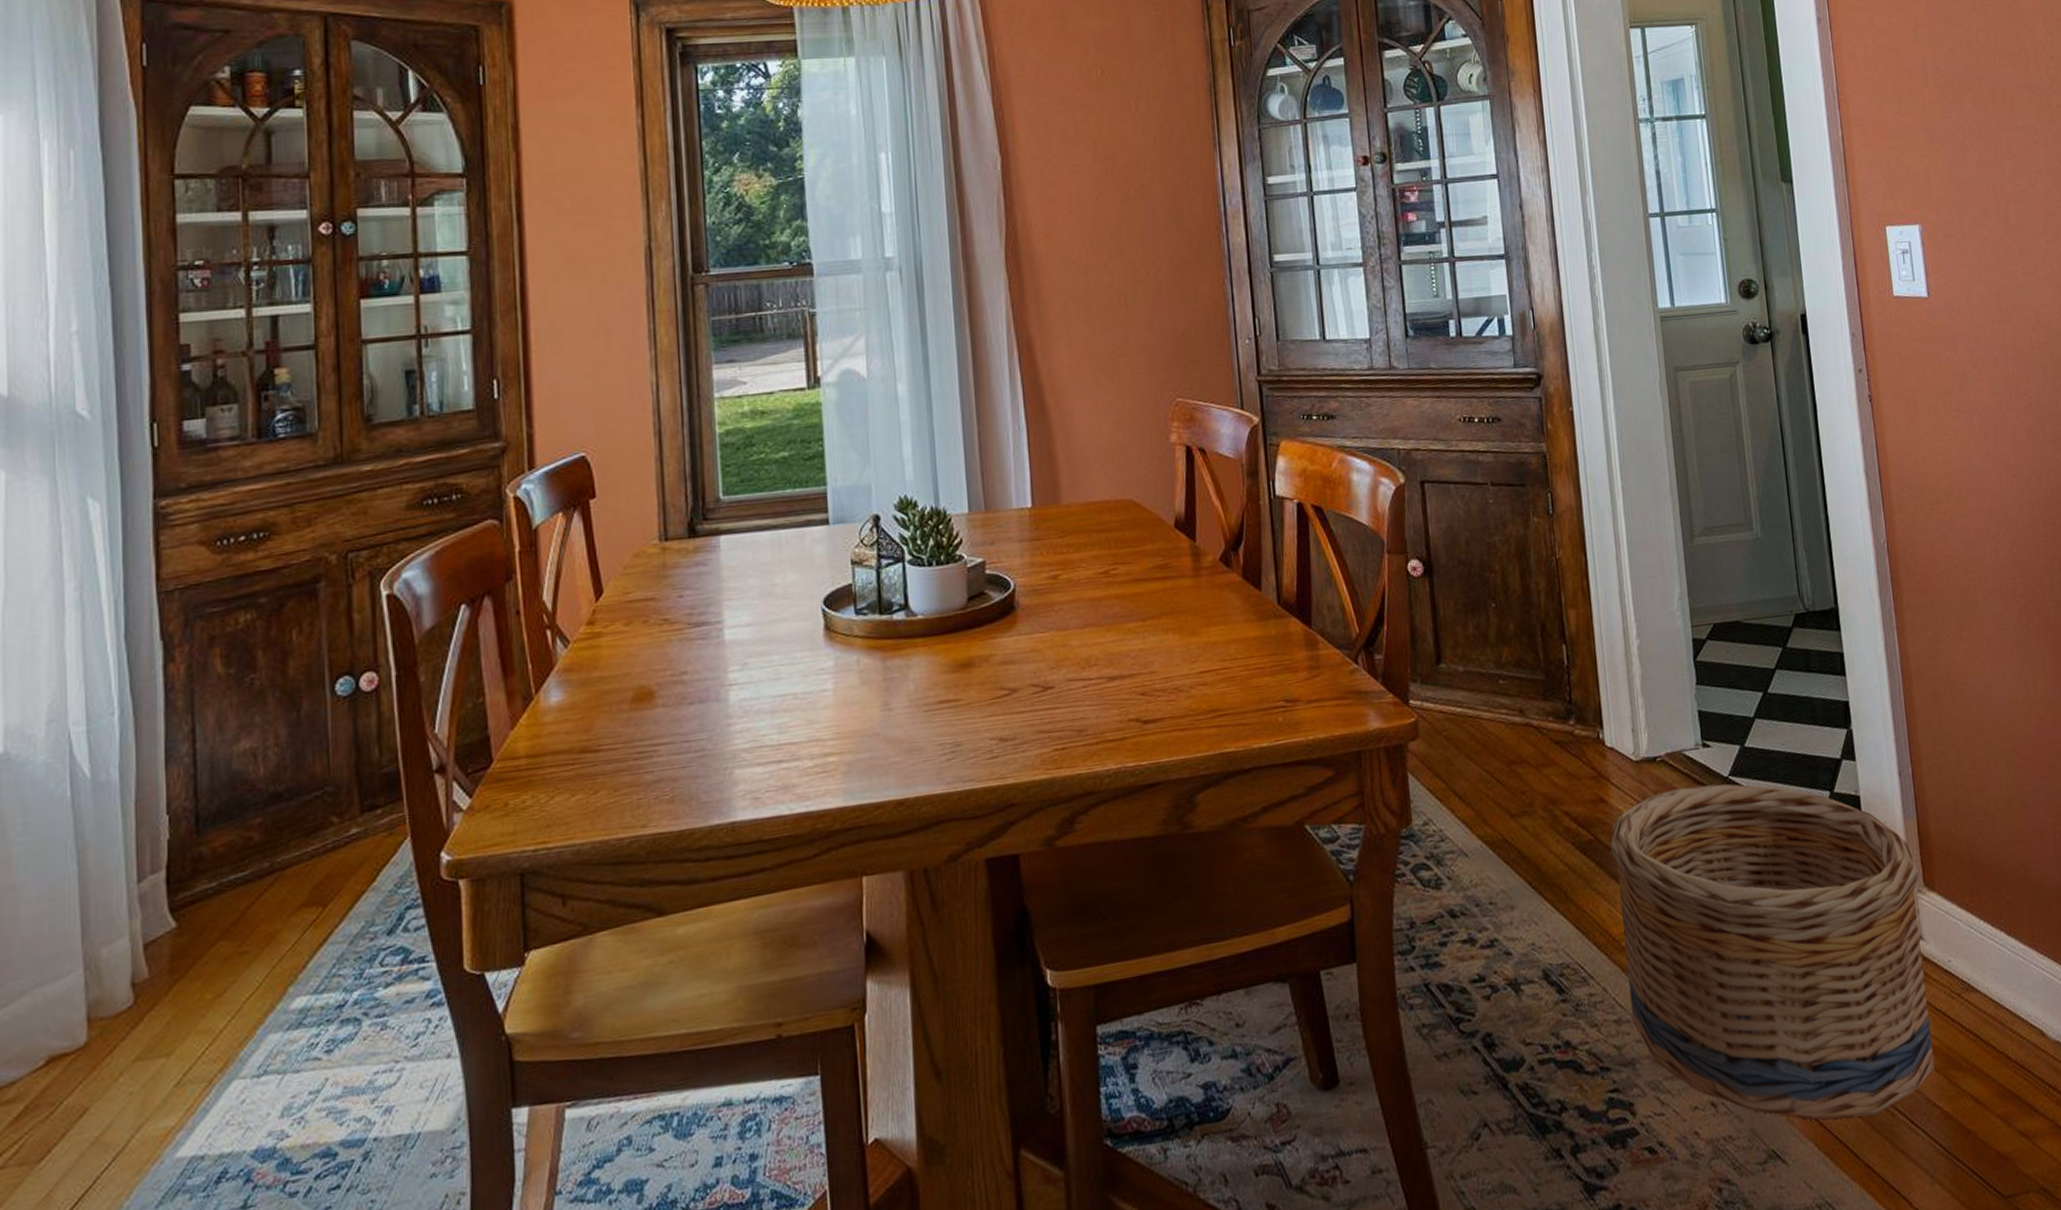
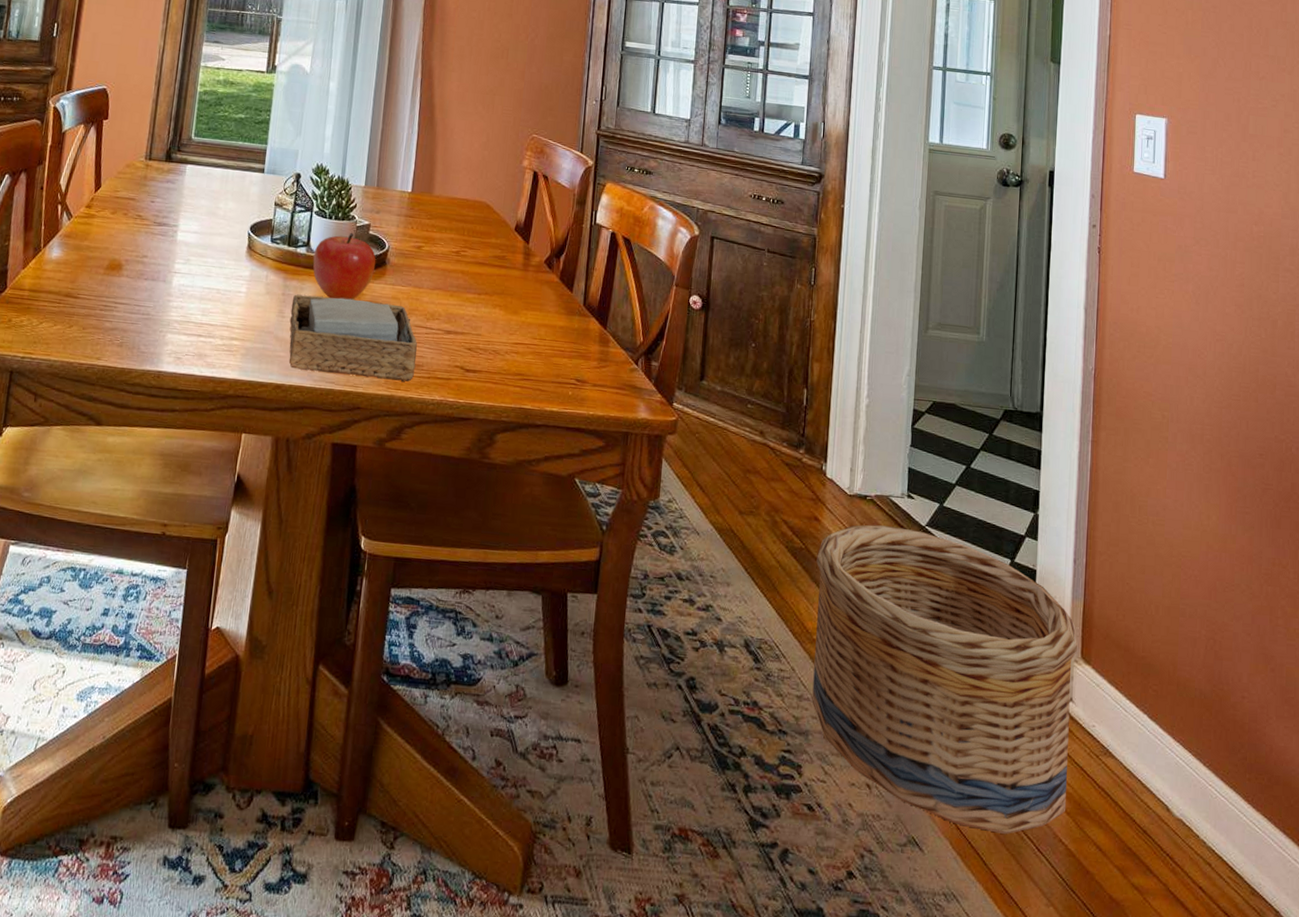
napkin holder: none [898,659,1078,775] -> present [288,294,417,382]
fruit: none [916,577,1002,671] -> present [312,232,376,300]

